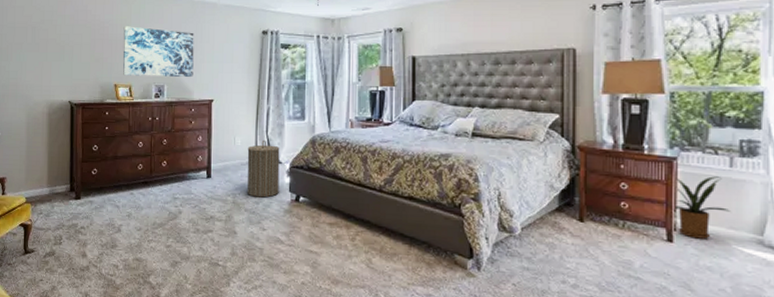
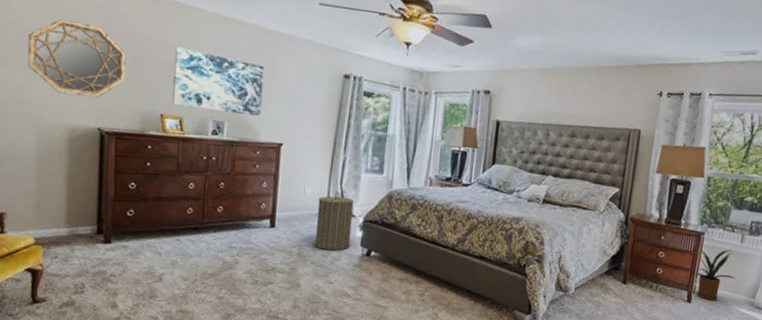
home mirror: none [19,16,88,76] -> present [27,18,126,98]

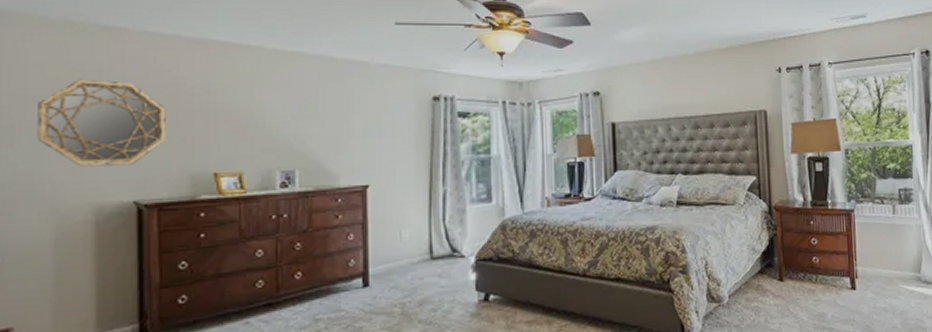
wall art: present [172,47,265,117] -> none [226,92,338,161]
laundry hamper: present [315,191,354,251] -> none [418,230,463,303]
house plant: present [695,249,735,301] -> none [853,224,896,283]

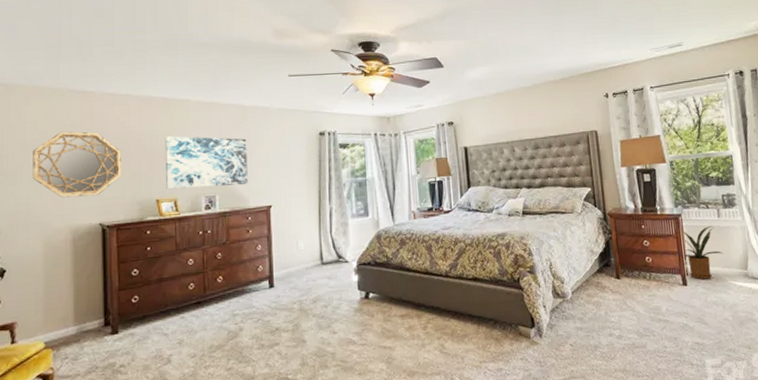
wall art: none [226,92,338,161] -> present [164,136,248,189]
house plant: none [853,224,896,283] -> present [682,226,723,280]

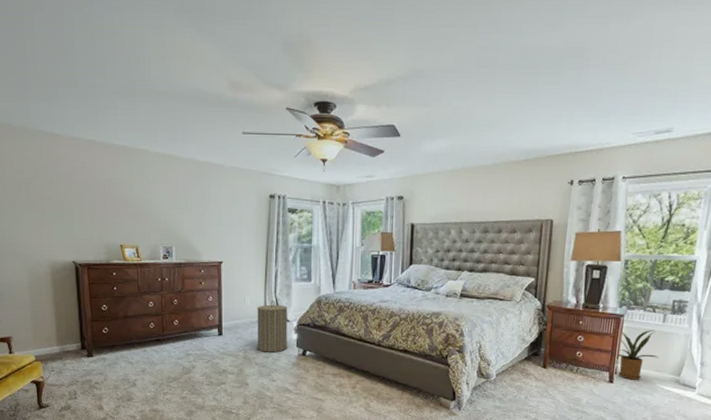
home mirror: present [32,131,121,198] -> none [12,171,89,236]
wall art: present [164,136,248,189] -> none [126,185,202,240]
laundry hamper: none [311,240,348,301] -> present [257,300,288,353]

